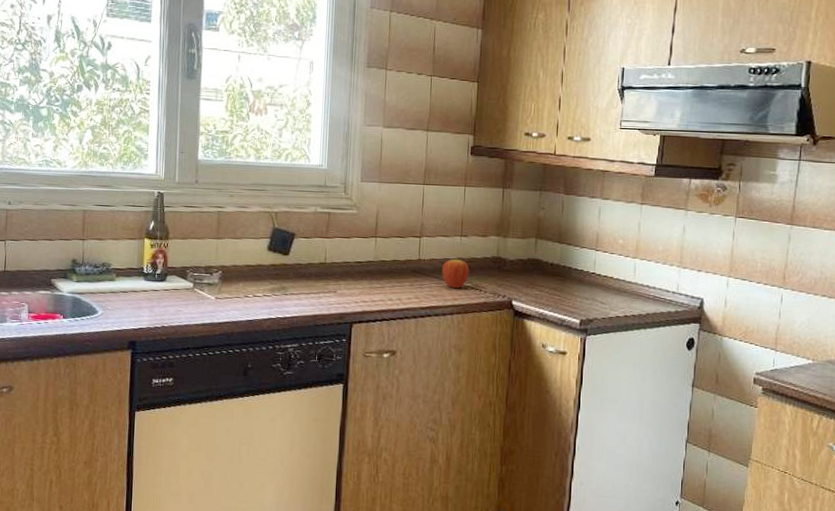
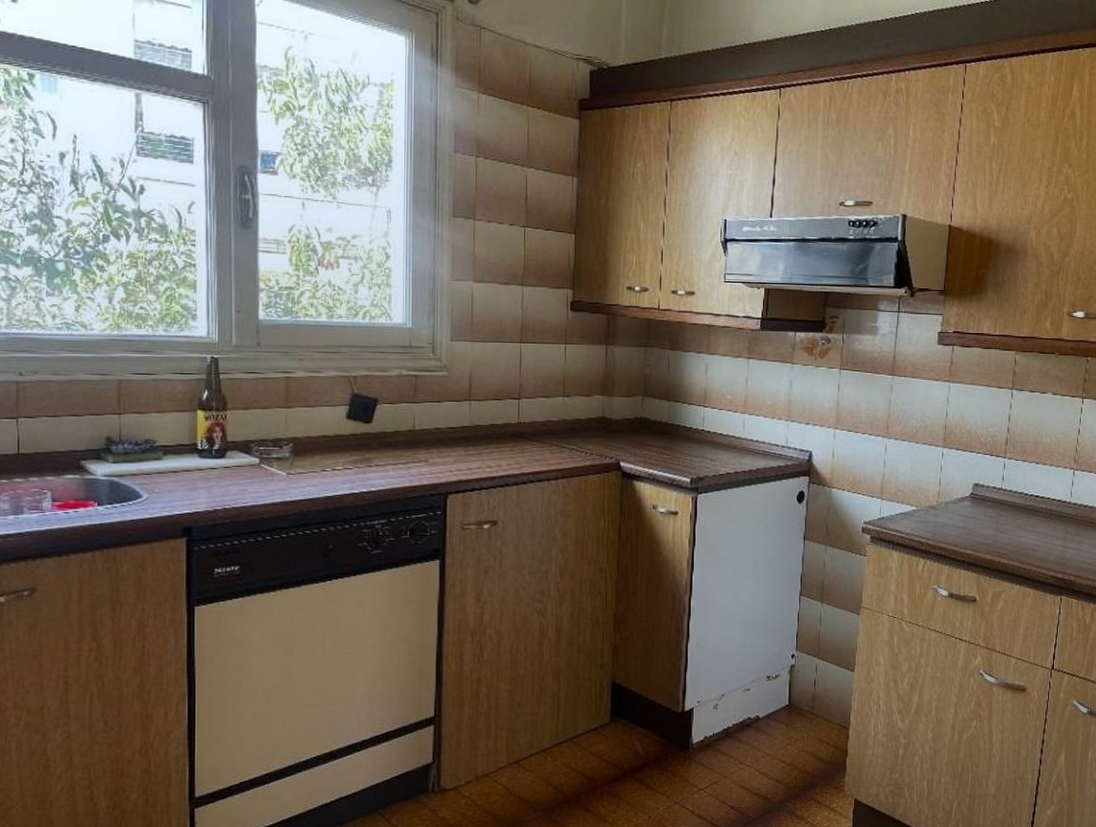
fruit: present [442,257,469,288] -> none [544,419,573,451]

